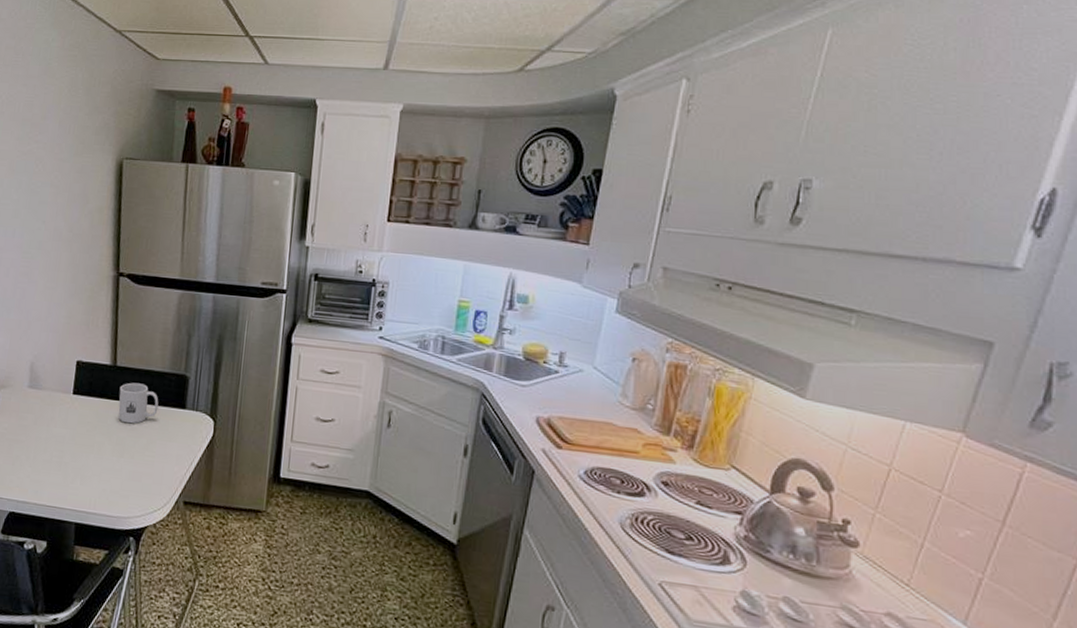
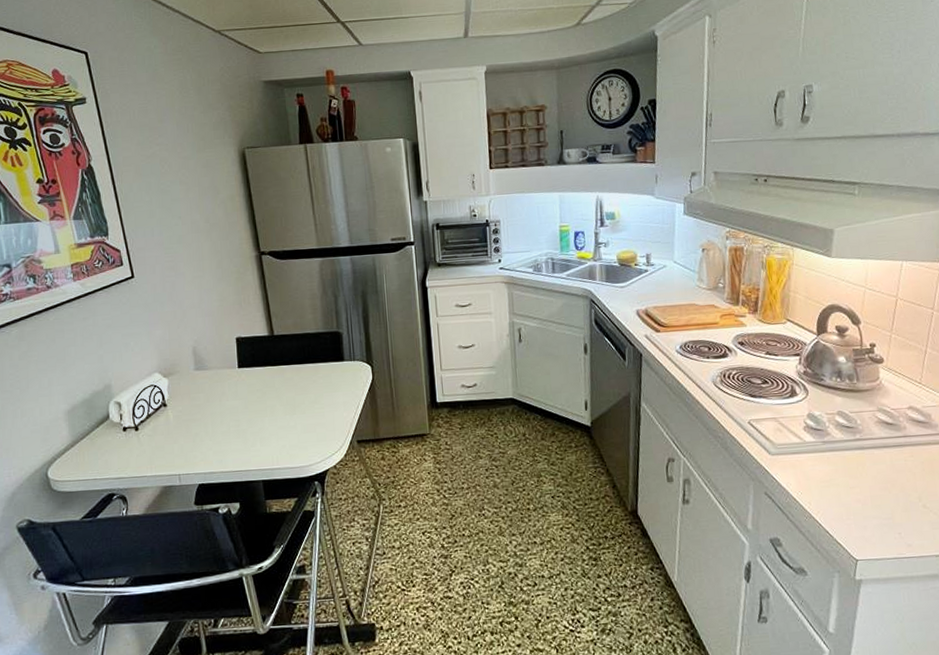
mug: present [118,382,159,424] -> none [280,346,319,384]

